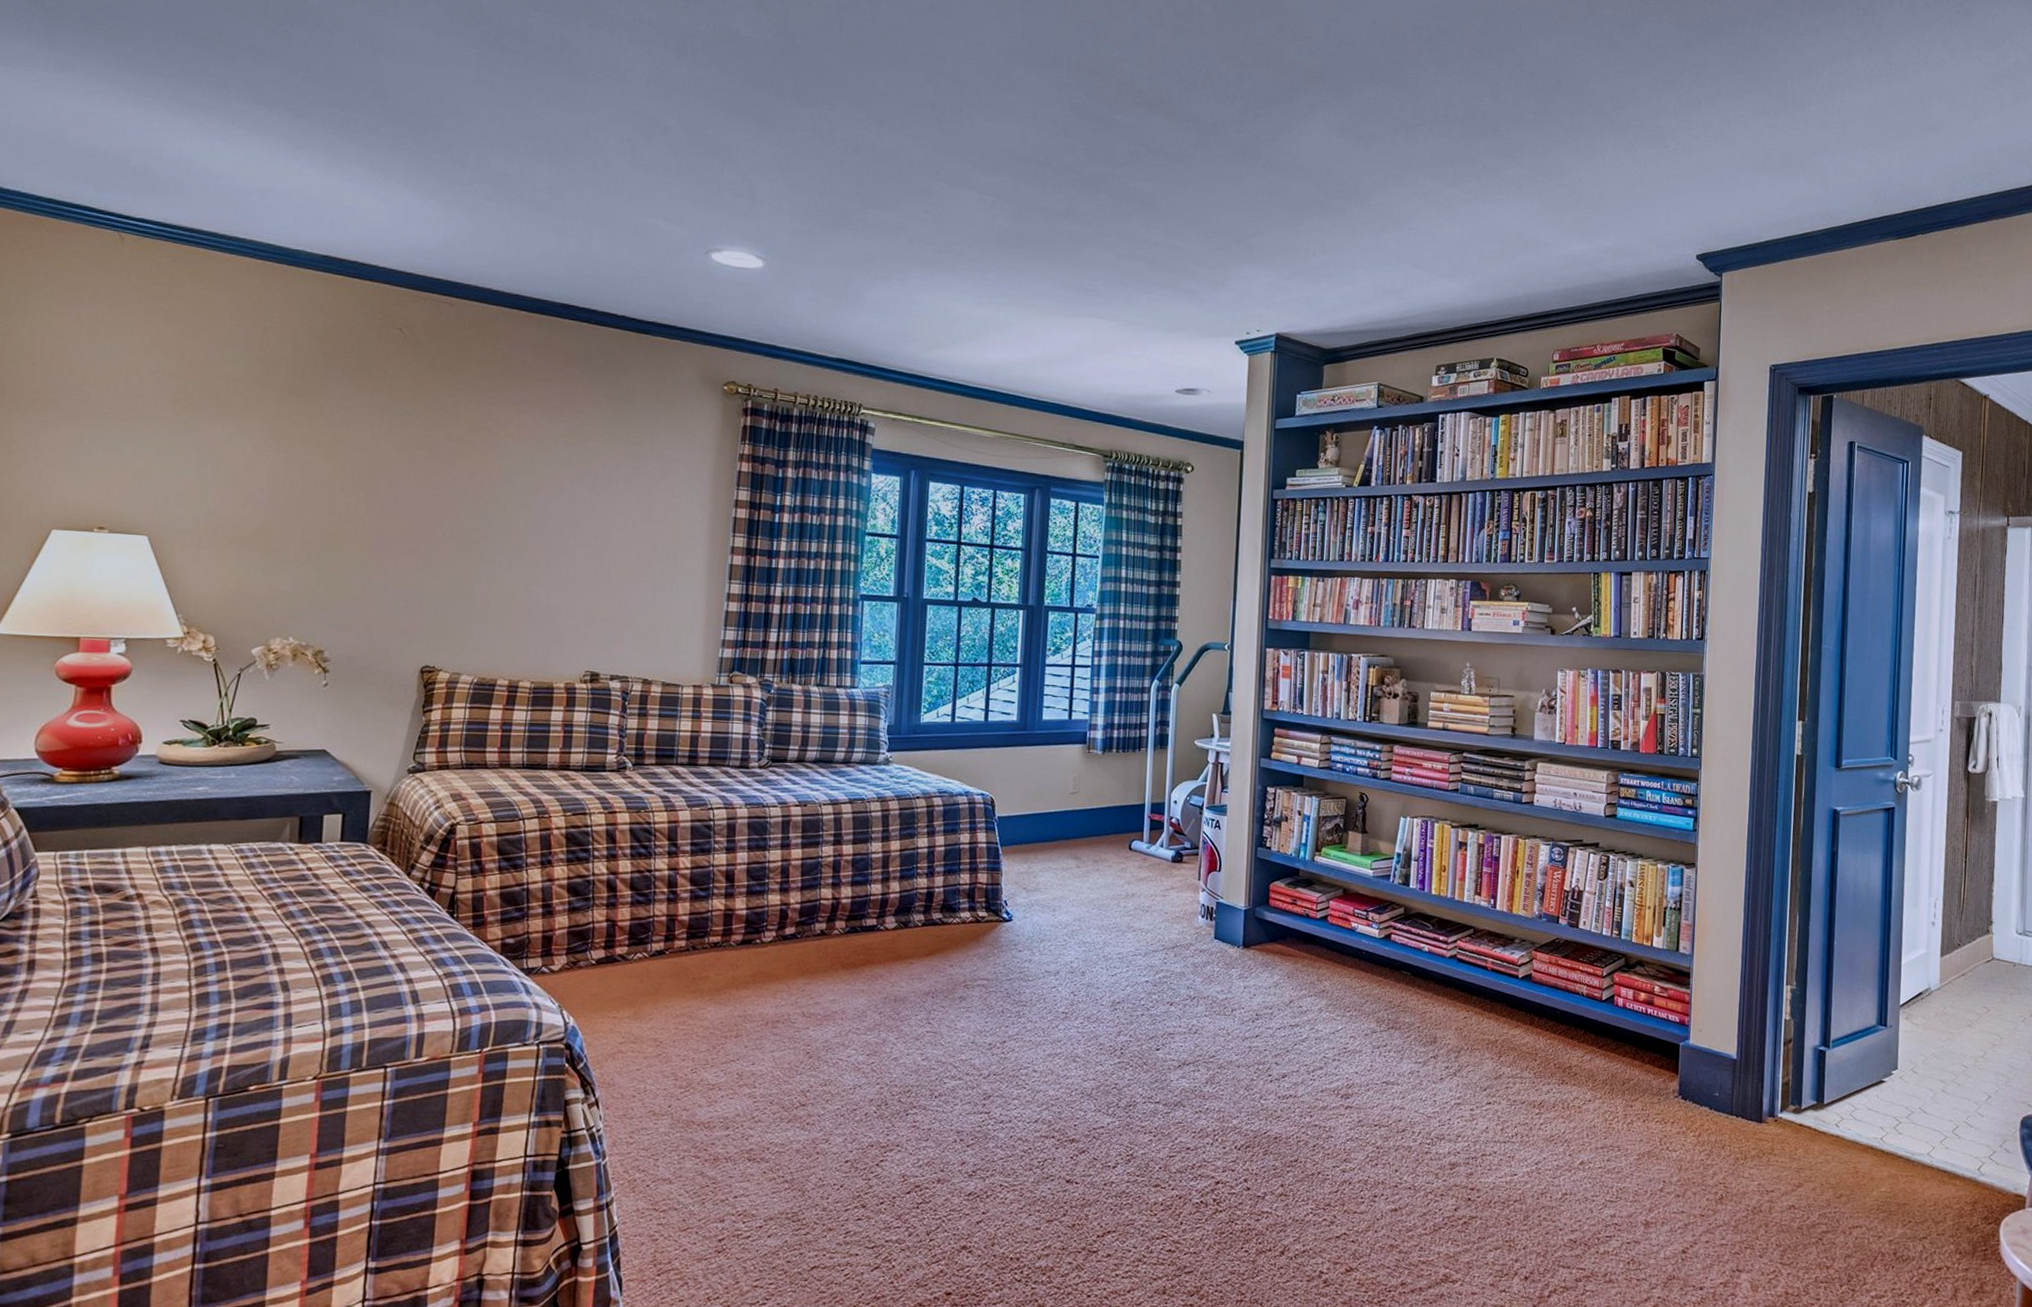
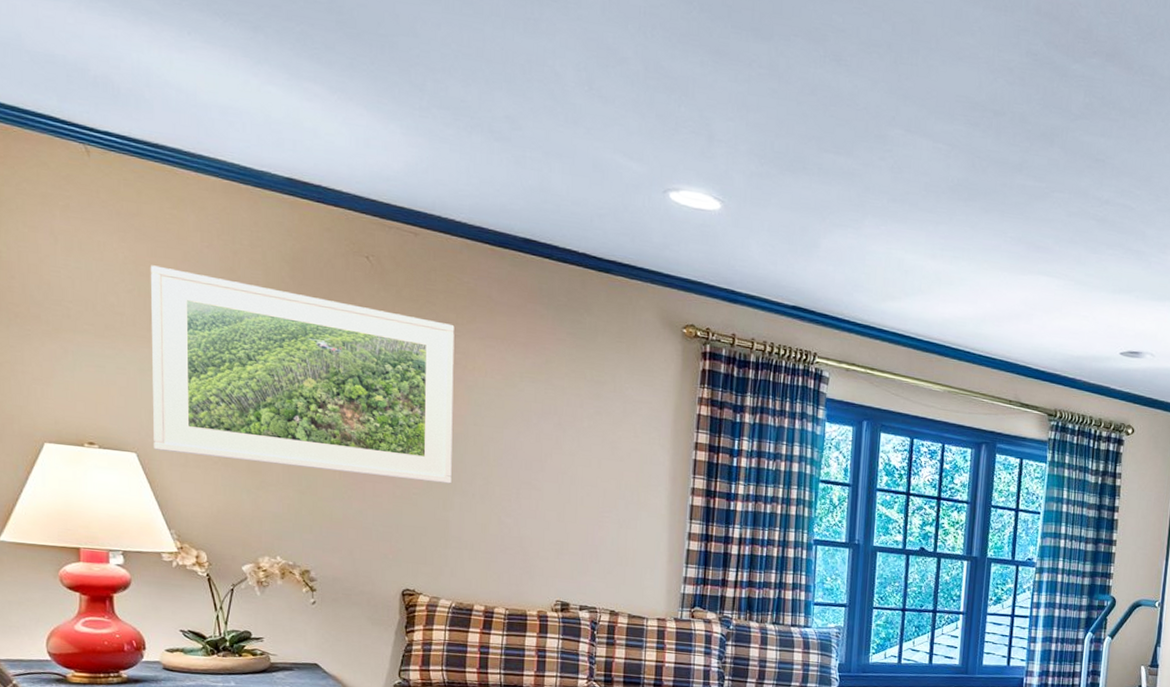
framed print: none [167,346,488,554] -> present [151,265,455,484]

